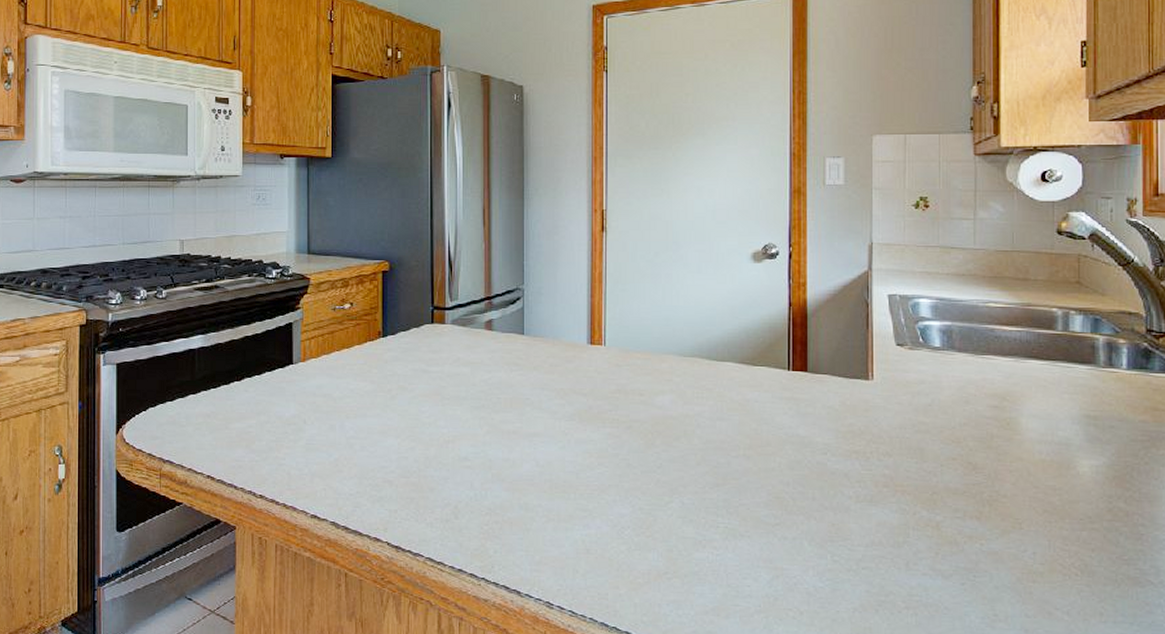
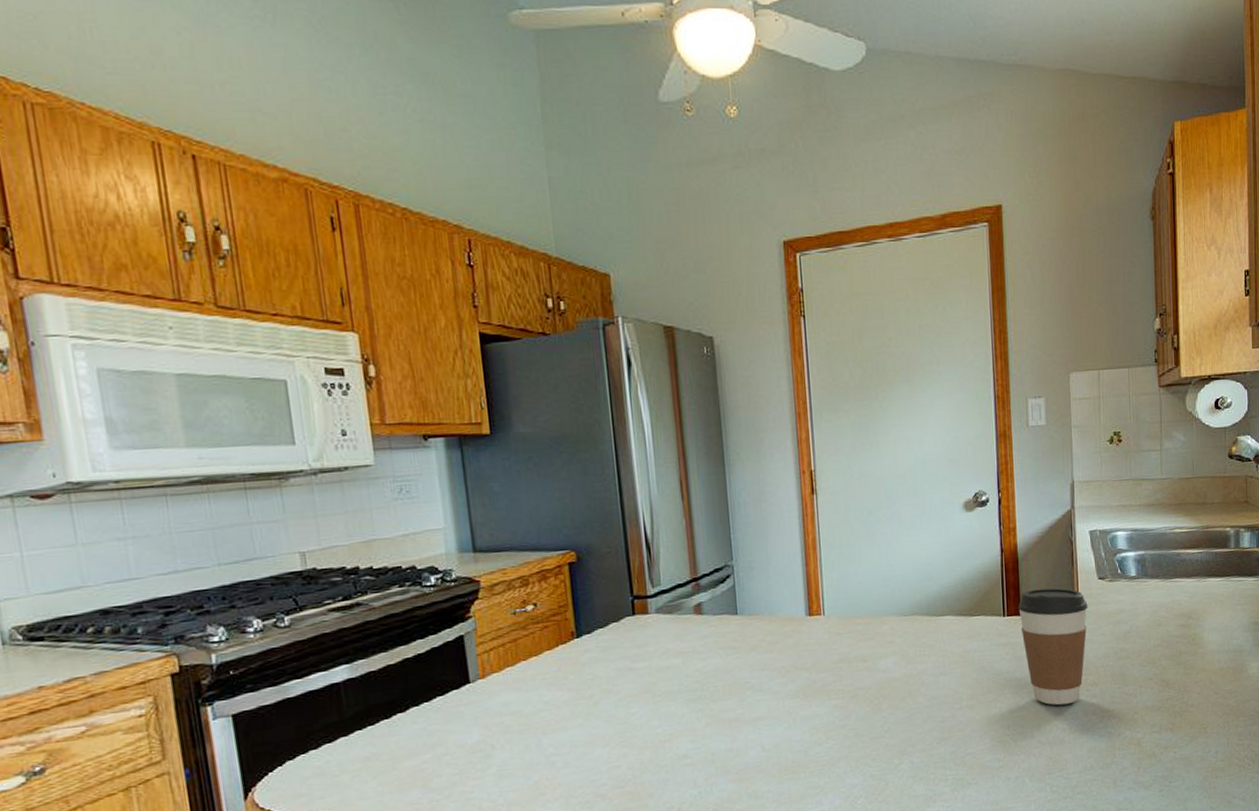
coffee cup: none [805,347,883,471] -> present [1018,588,1088,706]

